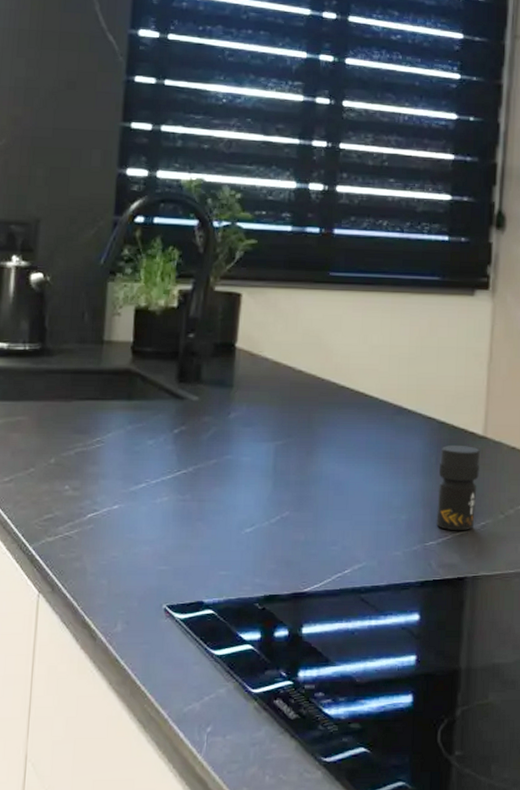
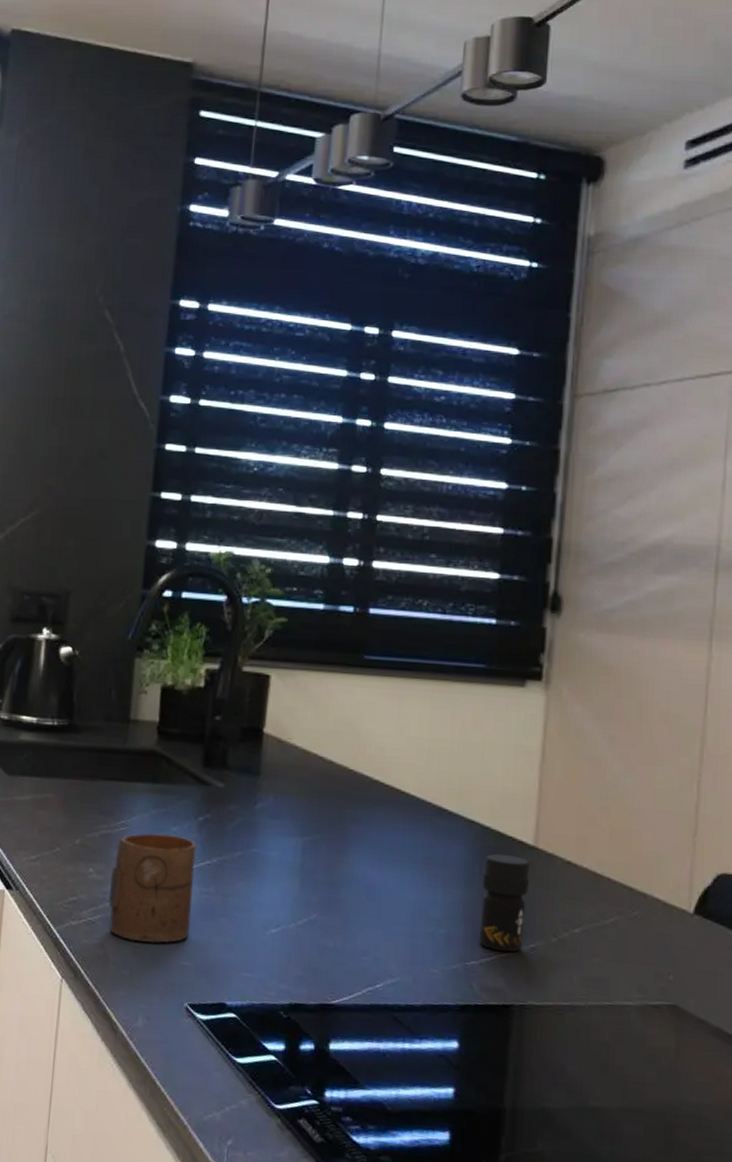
cup: none [85,447,173,552] -> present [108,833,197,943]

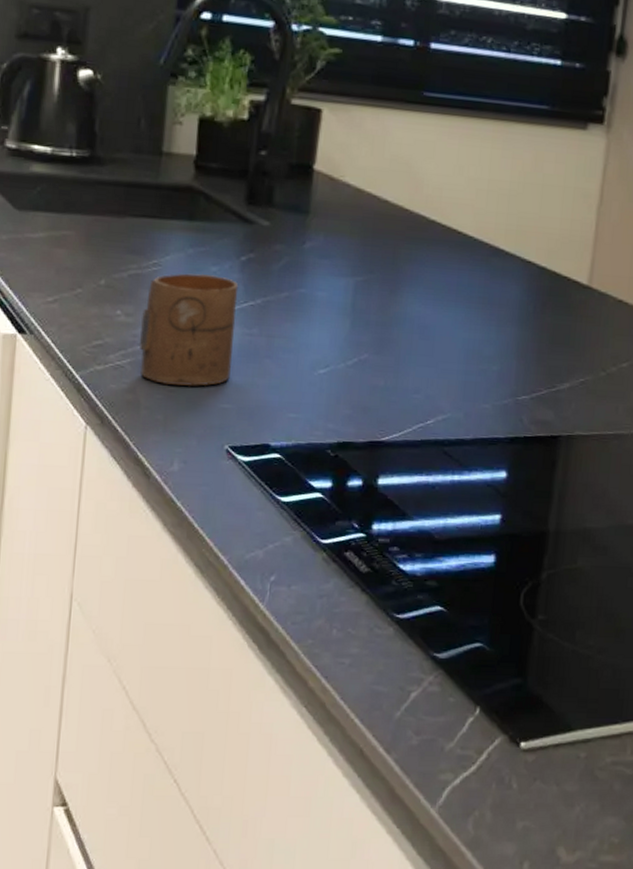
jar: present [479,853,530,952] -> none [530,293,583,387]

